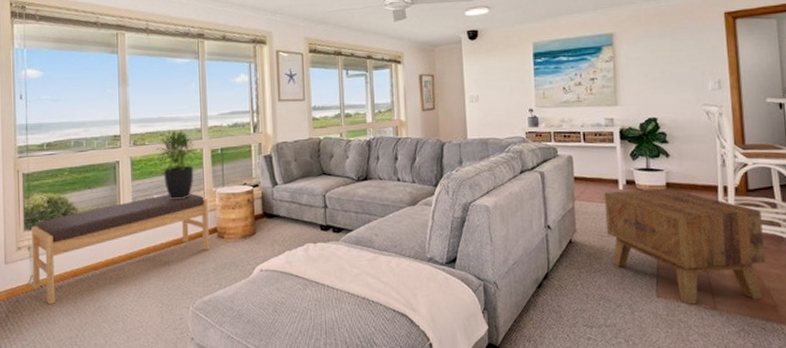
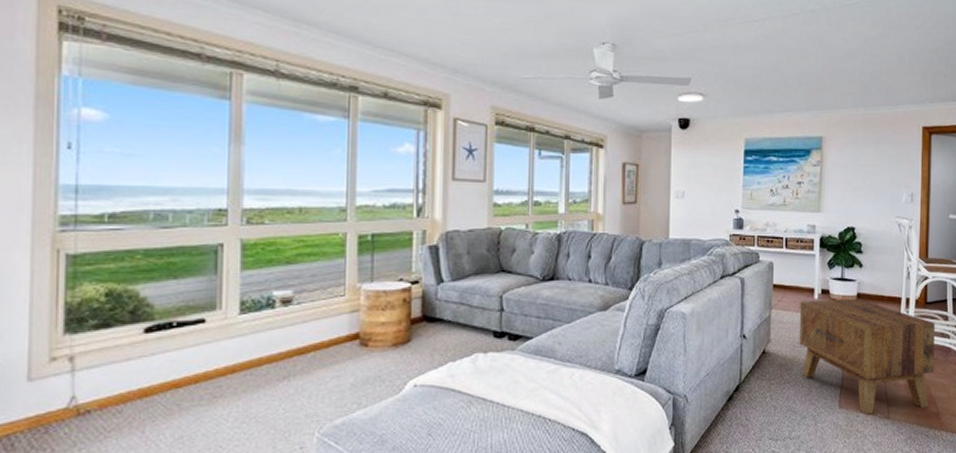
bench: present [31,193,210,305] -> none [74,289,349,437]
potted plant: present [156,130,199,200] -> none [279,207,342,297]

